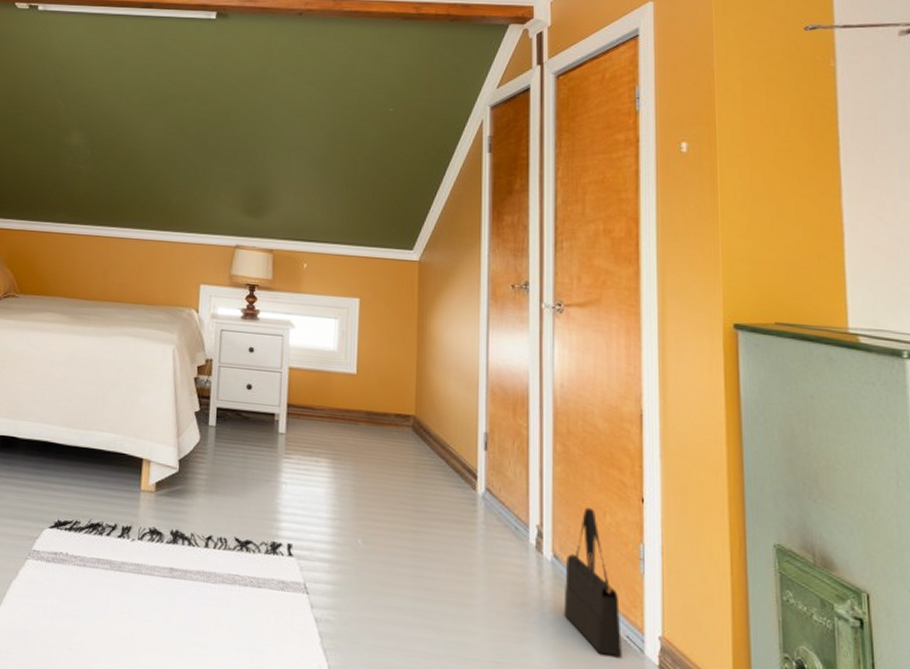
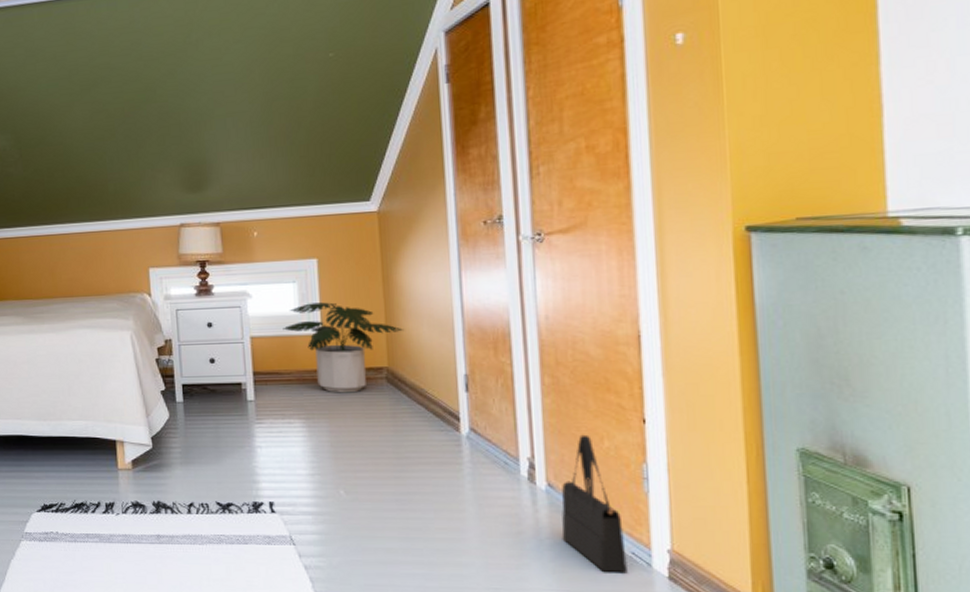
potted plant: none [320,341,432,438] -> present [283,302,403,393]

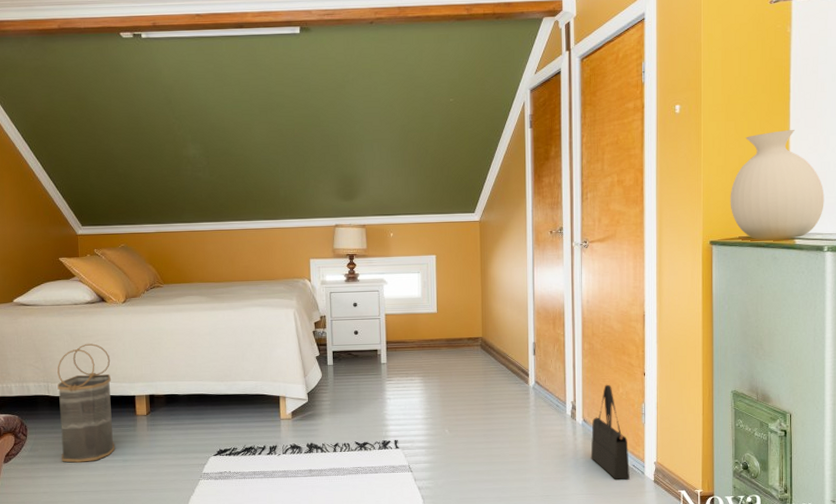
potted plant: present [283,302,403,393] -> none [409,288,494,357]
vase: none [777,54,953,223] -> present [730,130,824,241]

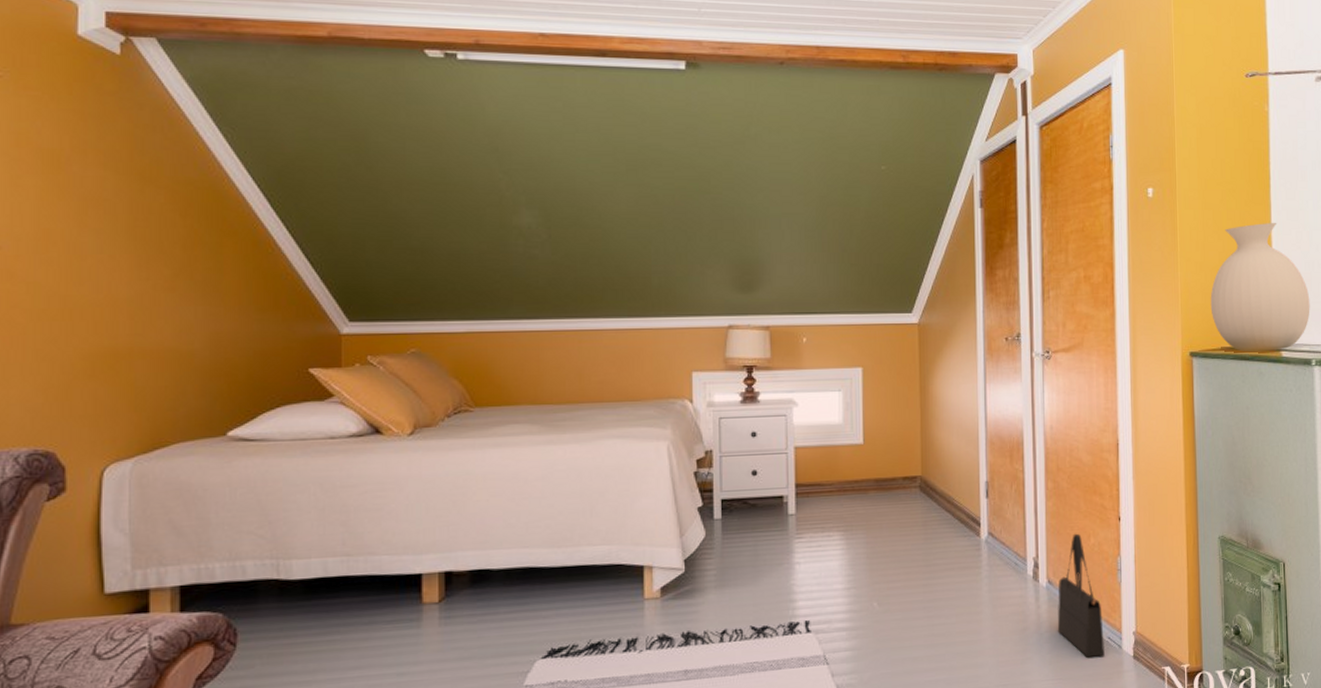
basket: present [57,344,116,463] -> none [294,497,386,683]

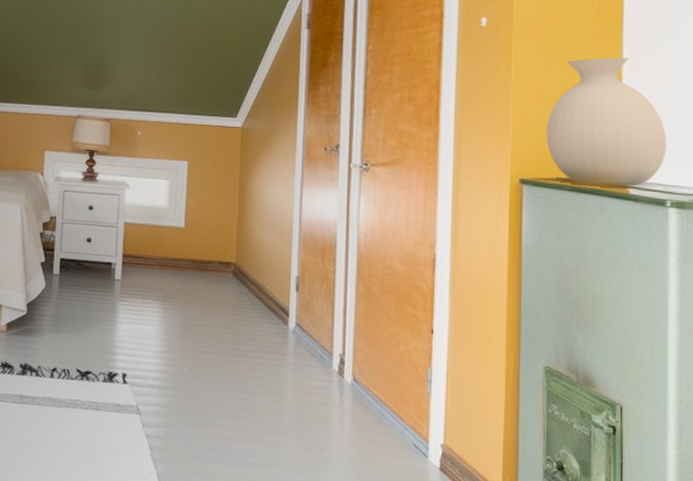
tote bag: present [1057,533,1105,659] -> none [360,338,409,463]

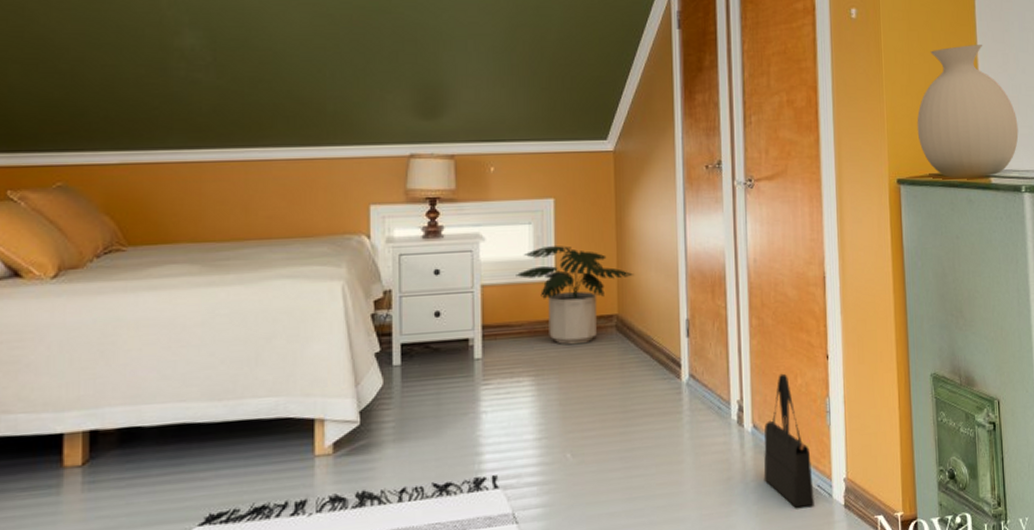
potted plant: none [152,199,251,282] -> present [516,246,633,345]
tote bag: none [360,338,409,463] -> present [763,373,814,509]

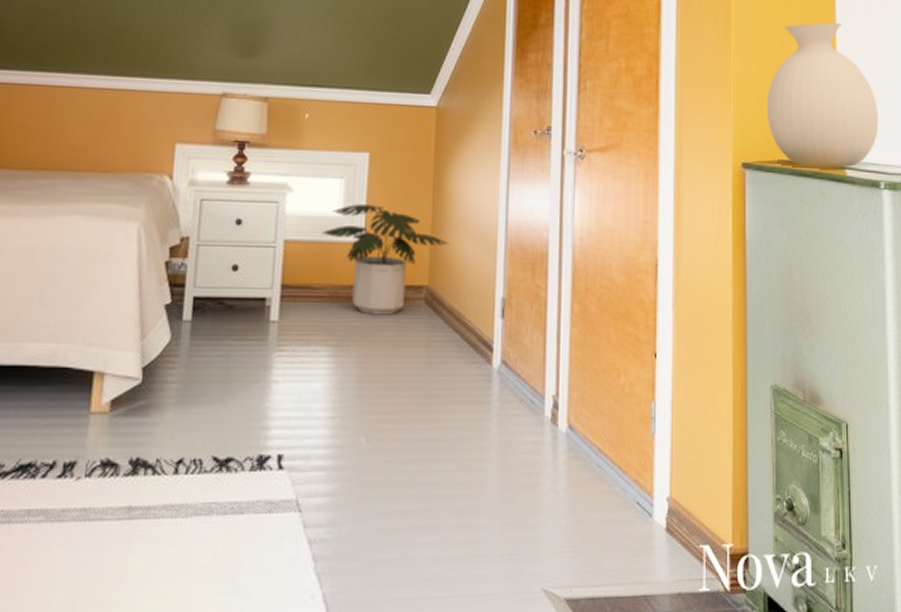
tote bag: present [763,373,814,509] -> none [576,369,632,528]

